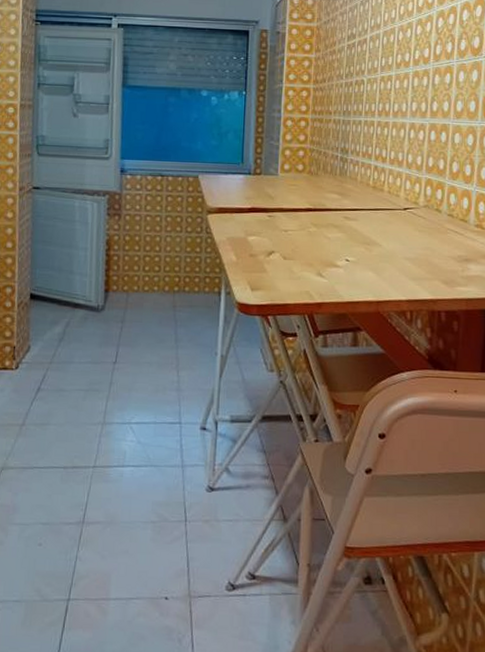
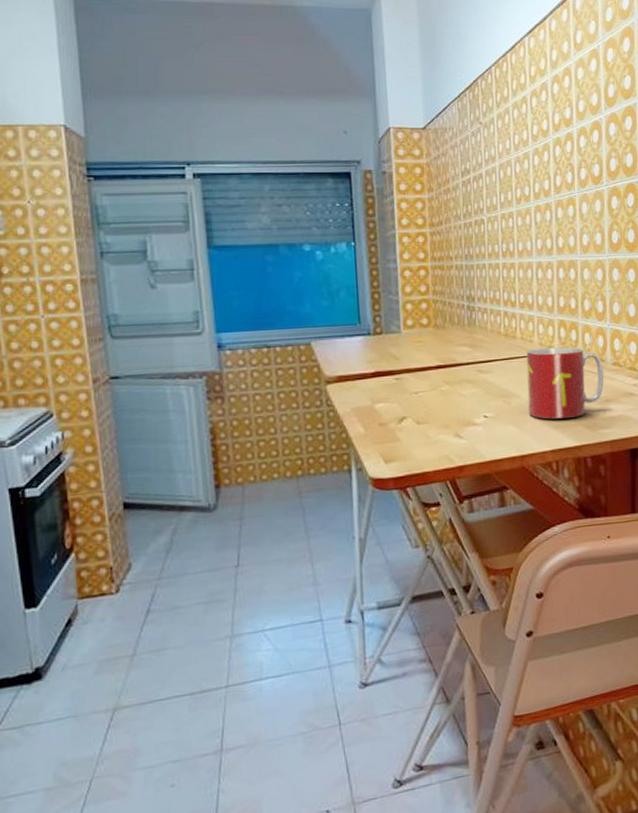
mug: none [389,203,466,272] -> present [526,347,605,419]

